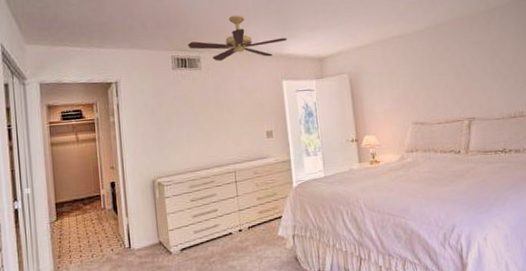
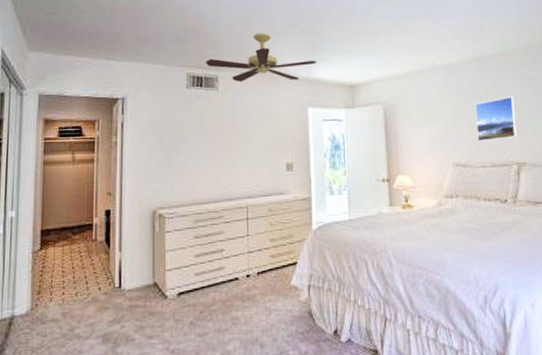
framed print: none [429,59,467,102] -> present [475,96,517,142]

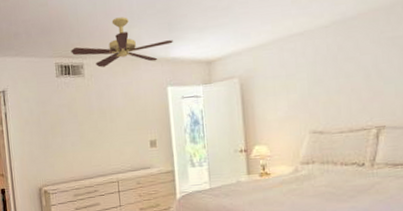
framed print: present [475,96,517,142] -> none [333,58,377,108]

